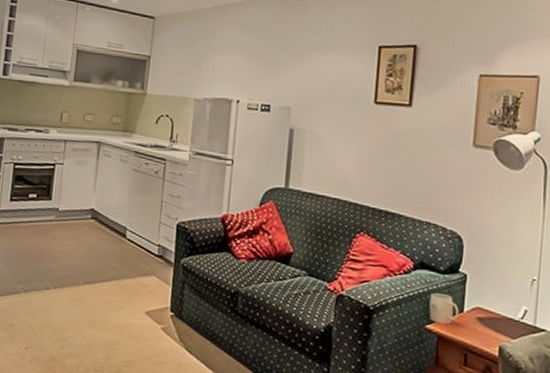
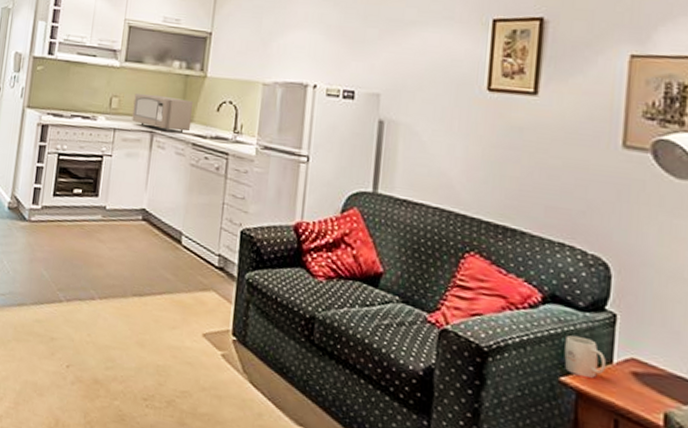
microwave: none [81,108,136,142] -> present [132,93,194,133]

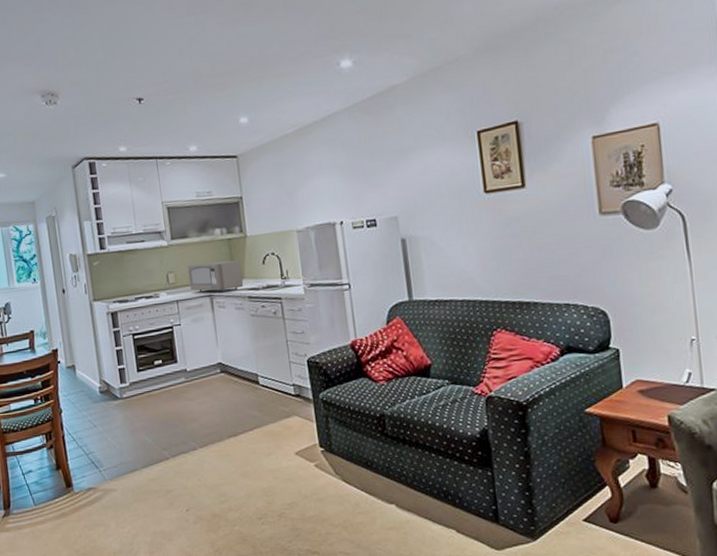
mug: present [564,335,607,379] -> none [584,373,619,405]

